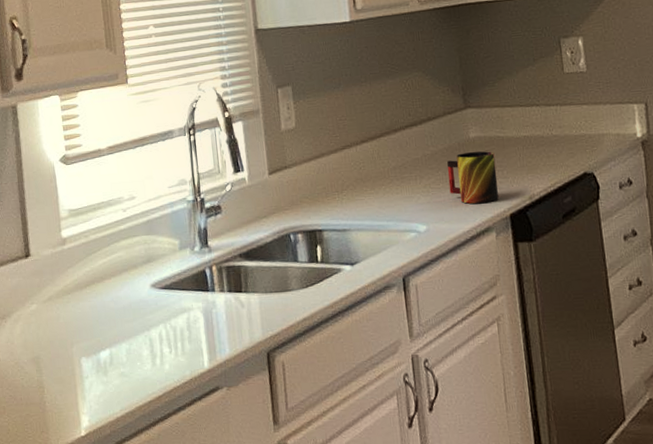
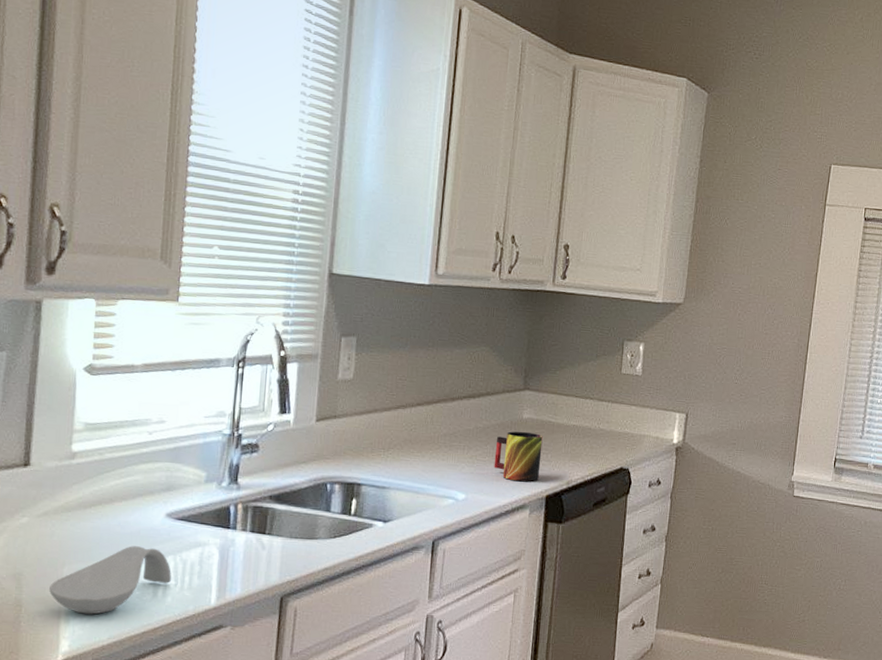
spoon rest: none [64,319,166,389] -> present [49,546,171,615]

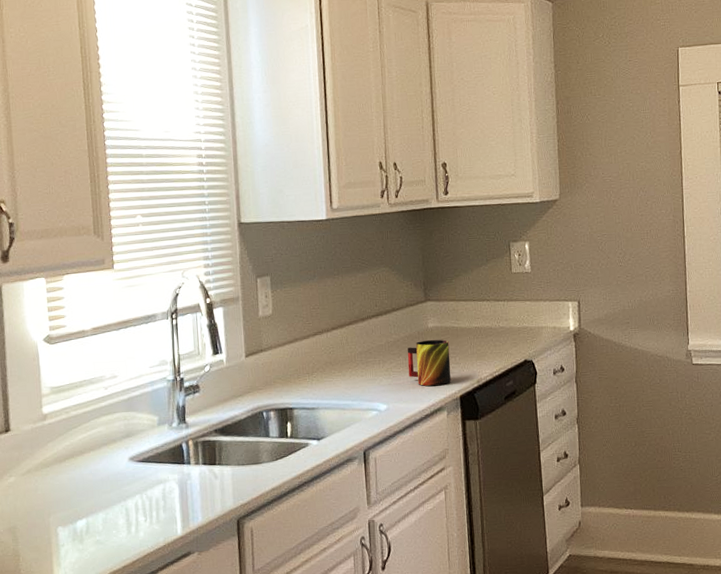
spoon rest: present [49,546,171,615] -> none [40,490,141,557]

